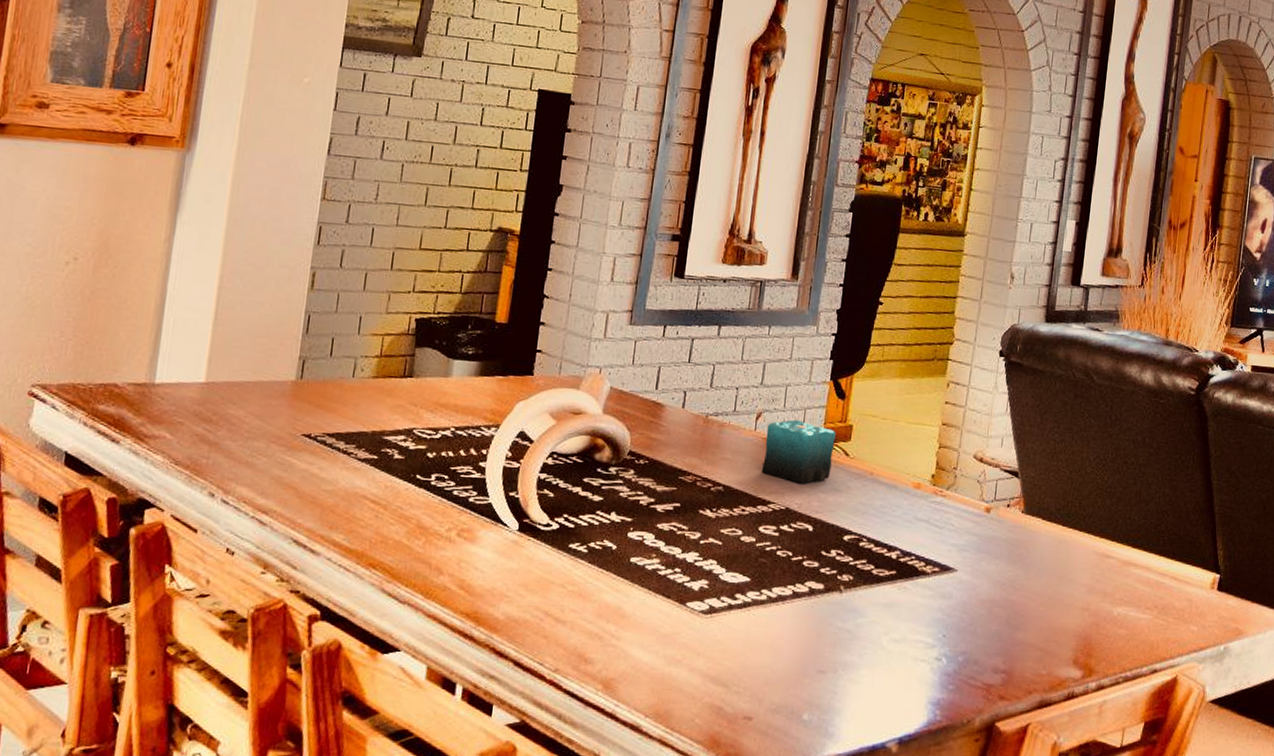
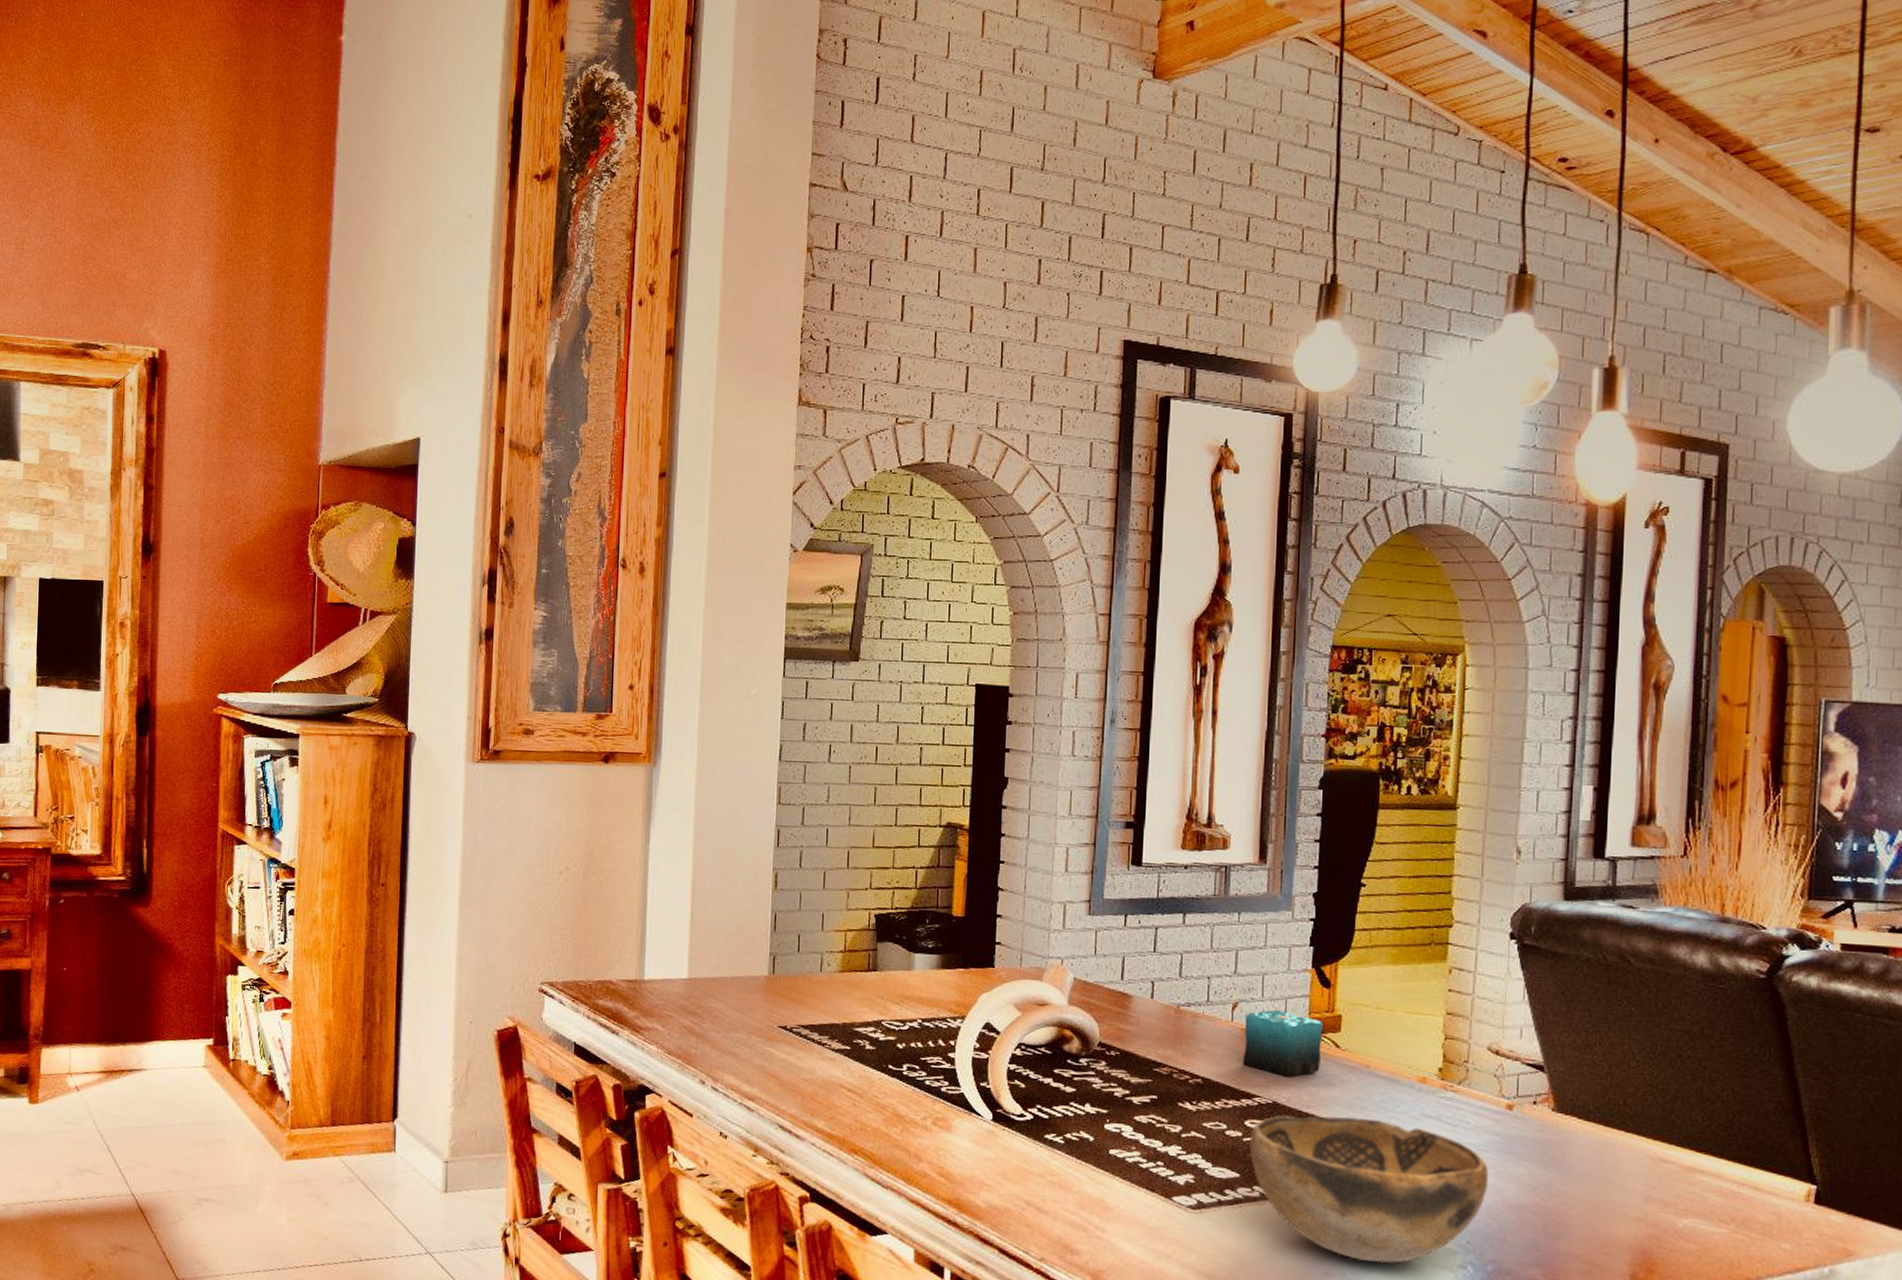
decorative bowl: none [760,520,966,659] -> present [1249,1115,1489,1264]

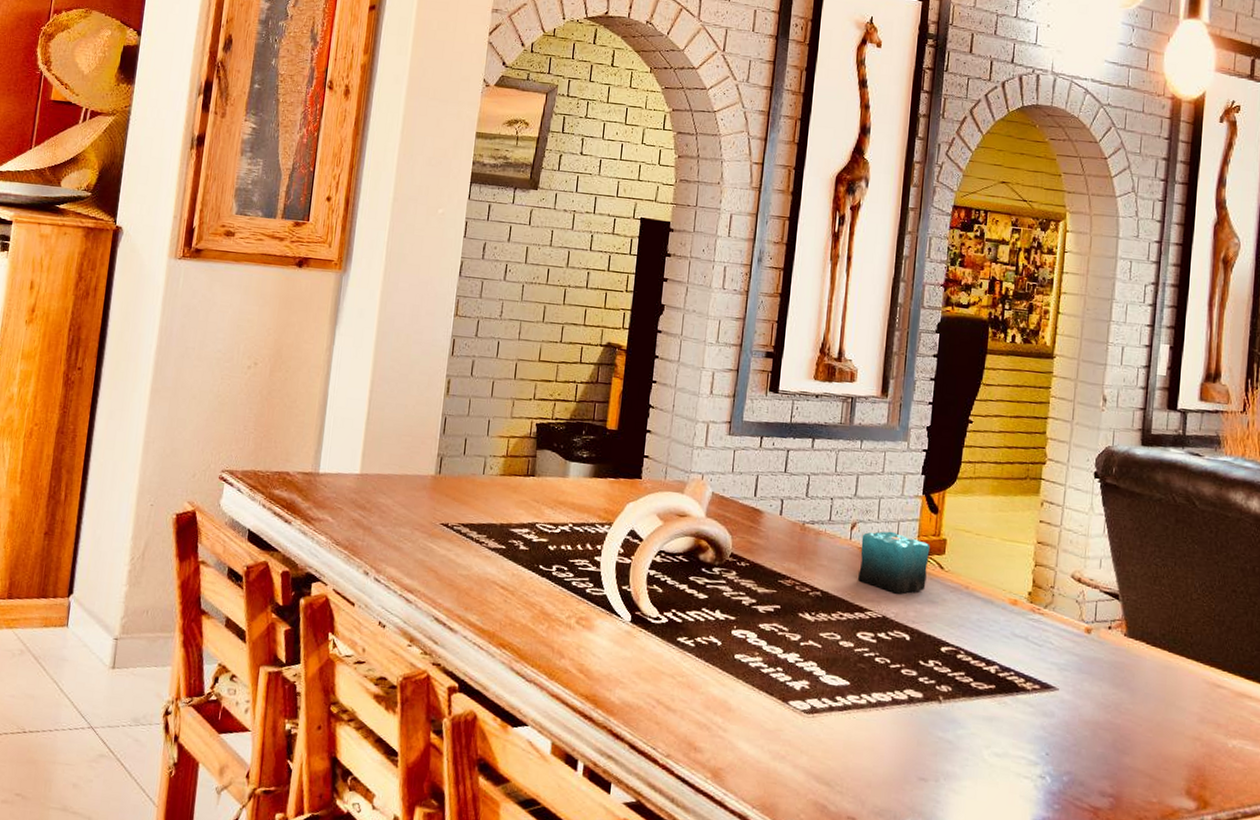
decorative bowl: present [1249,1115,1489,1264] -> none [859,629,1068,772]

